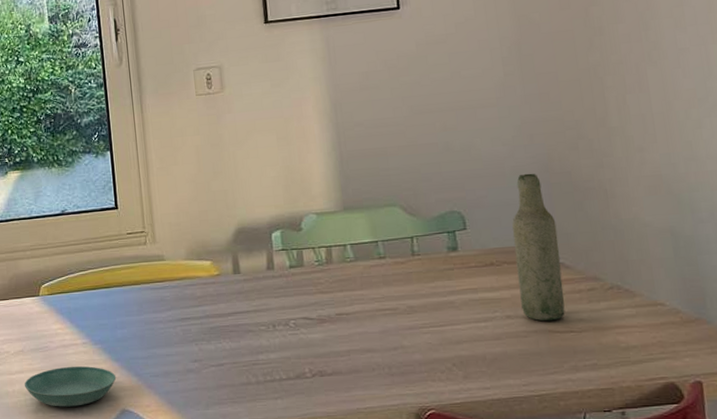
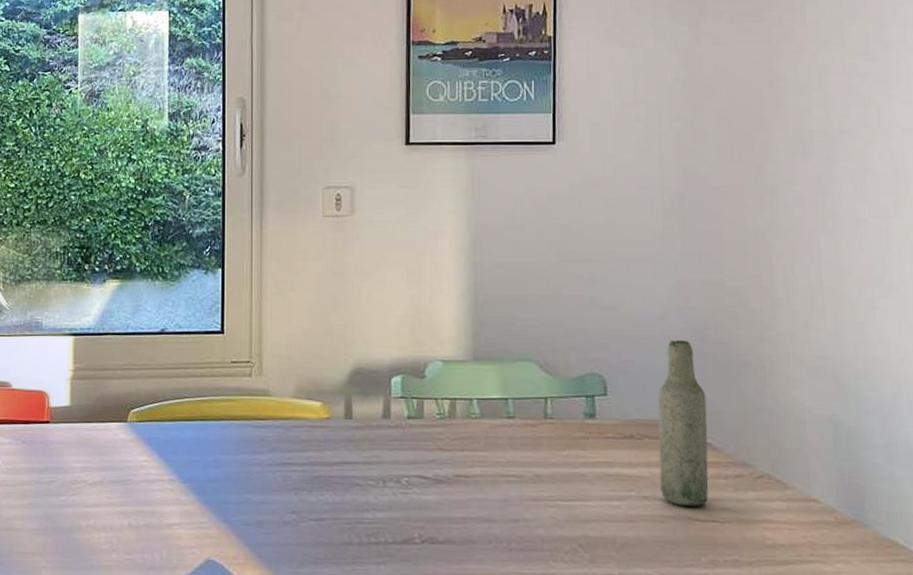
saucer: present [24,366,117,407] -> none [99,504,203,551]

